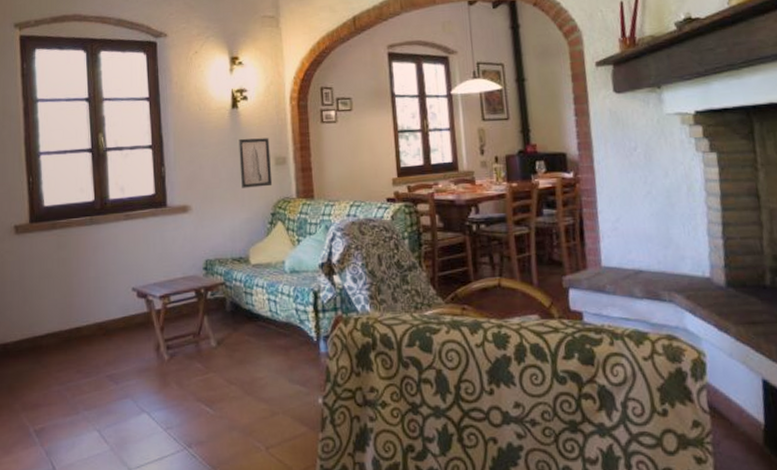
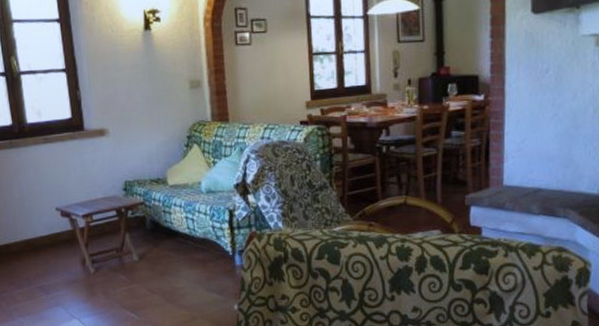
wall art: present [239,138,273,188] -> none [153,60,188,112]

